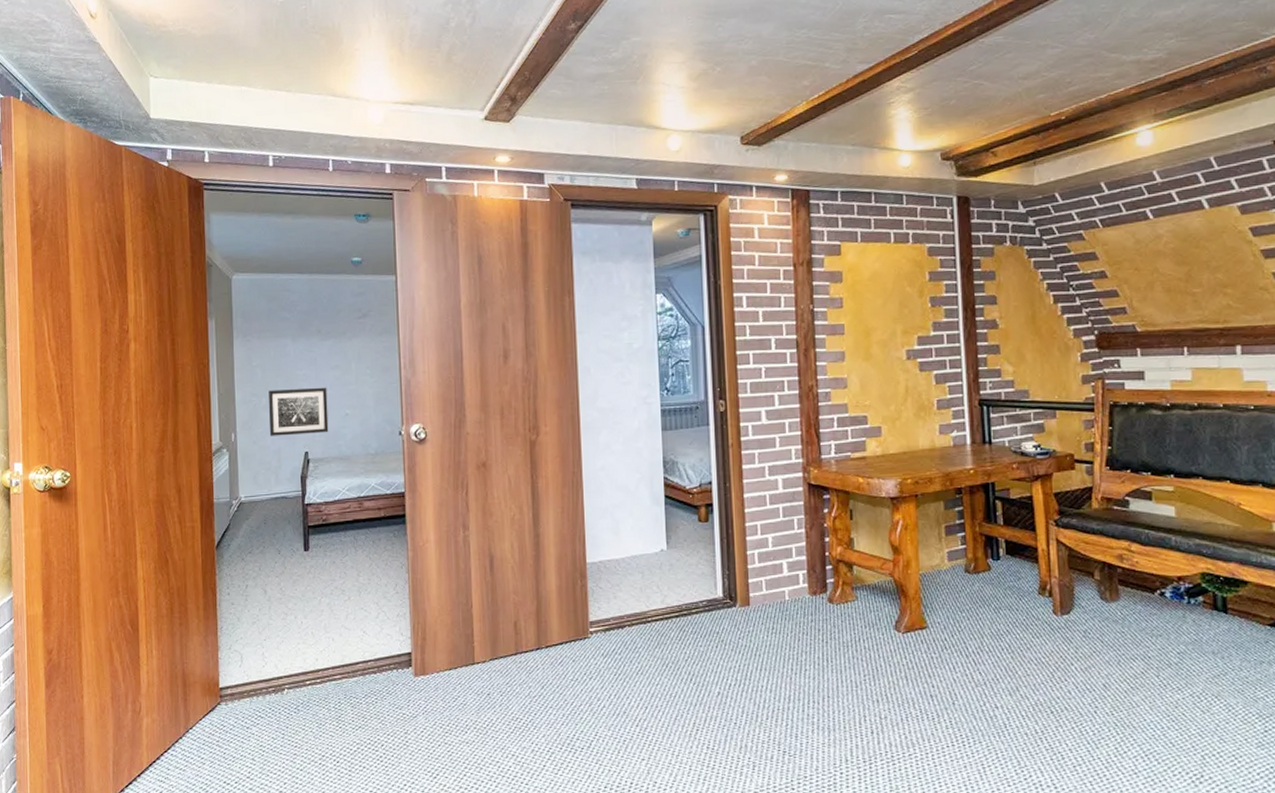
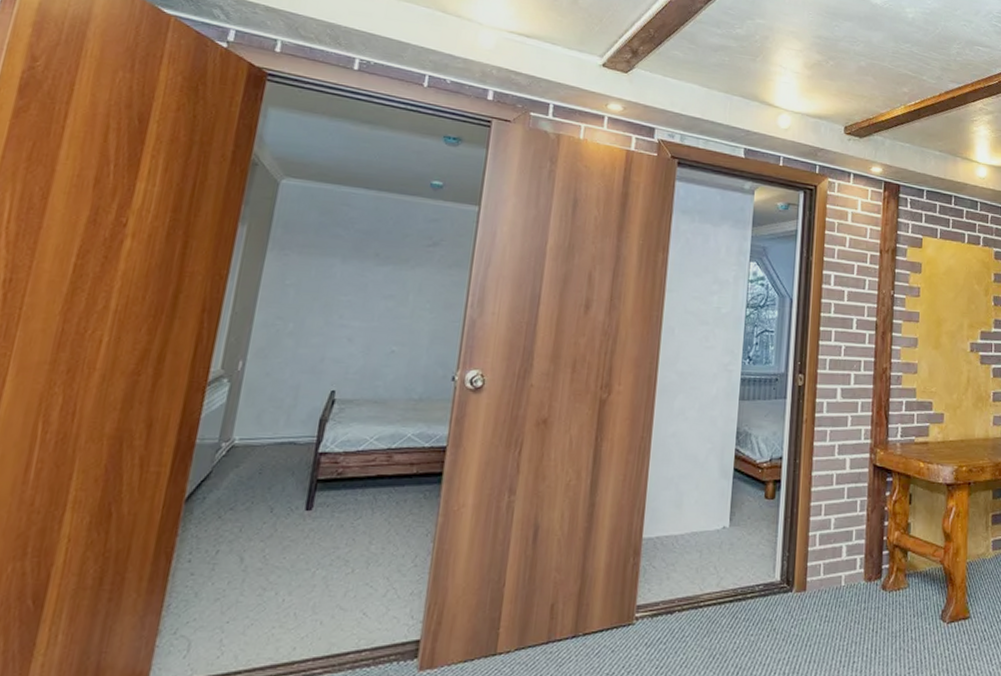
wall art: present [269,387,329,436] -> none [290,314,374,371]

